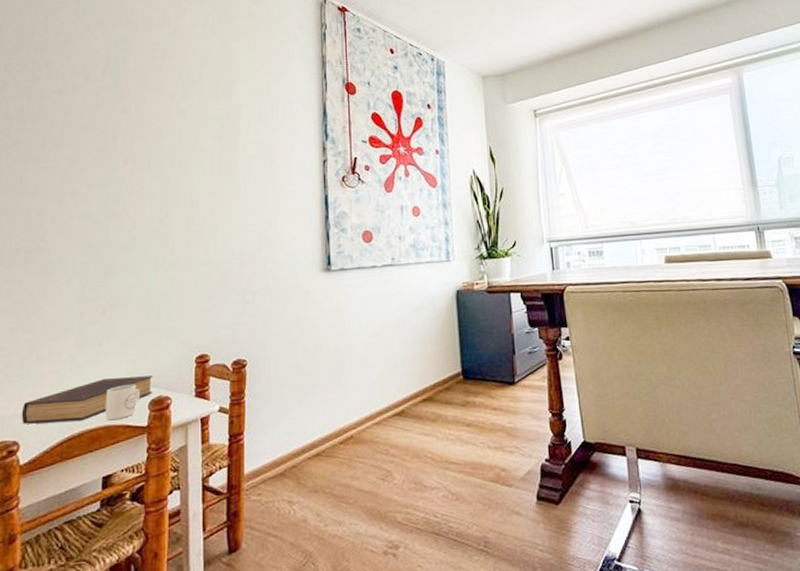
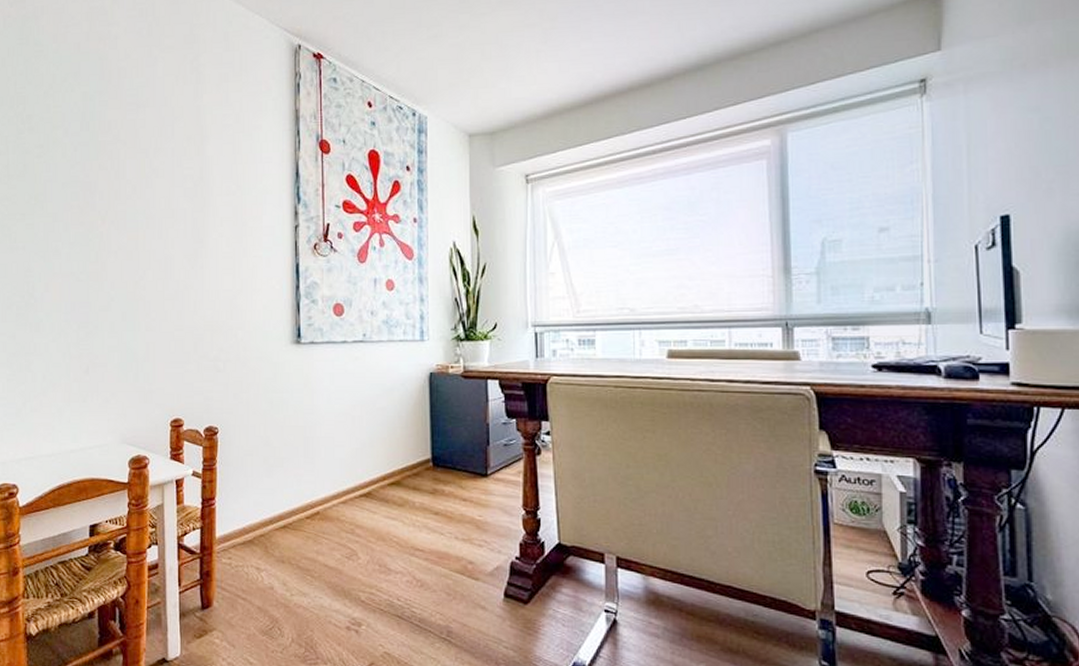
book: present [21,376,153,424] -> none [19,434,132,471]
mug: present [105,384,140,421] -> none [90,441,121,474]

